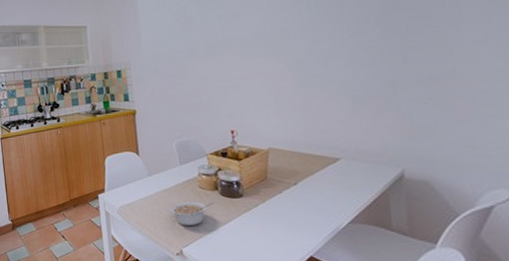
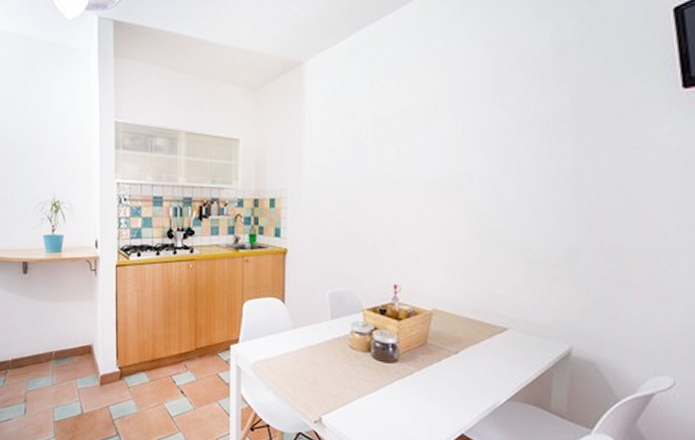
legume: present [170,201,213,226] -> none [314,362,363,391]

